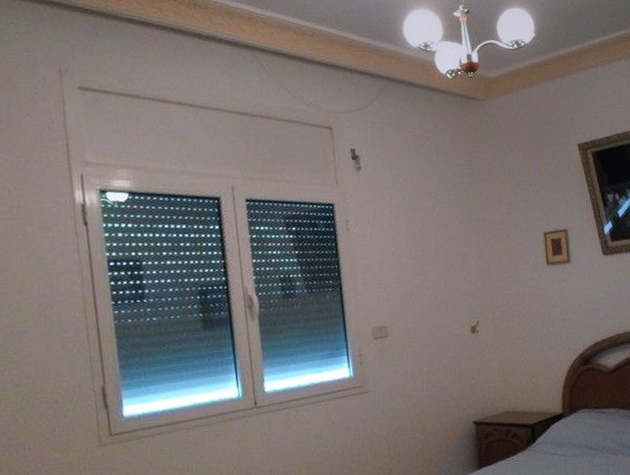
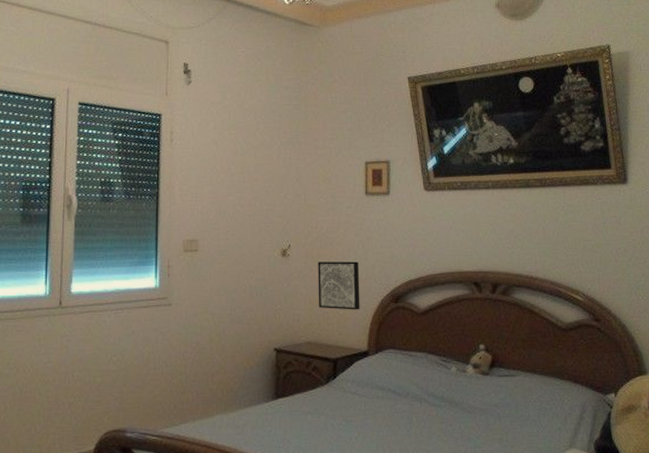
wall art: none [507,330,552,379] -> present [318,261,360,310]

